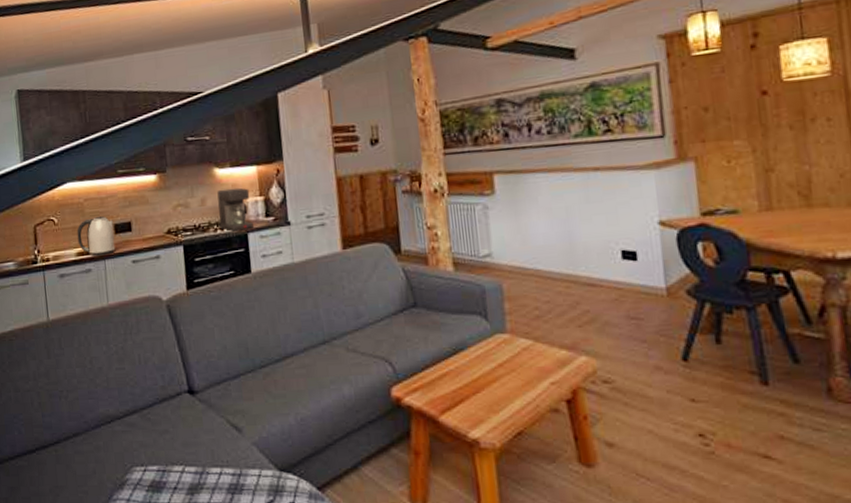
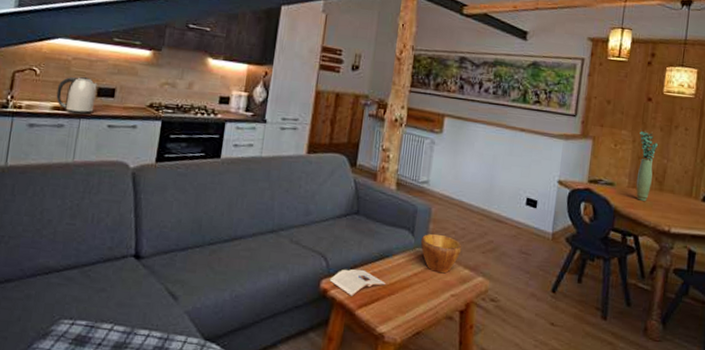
coffee maker: present [217,187,253,231] -> none [201,78,236,119]
magazine: none [400,369,468,402] -> present [329,269,387,296]
bowl: none [497,313,552,360] -> present [420,233,462,274]
vase: none [759,133,794,226] -> present [636,129,659,202]

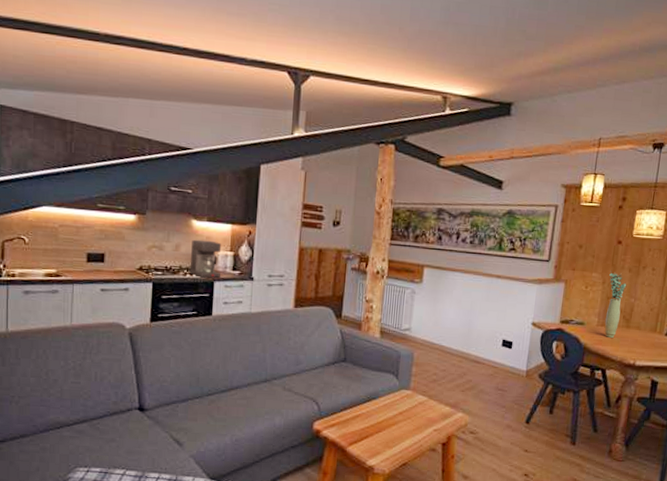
kettle: present [56,76,97,115] -> none [47,243,86,280]
coffee maker: none [201,78,236,119] -> present [189,239,222,278]
magazine: present [329,269,387,296] -> none [321,411,374,435]
bowl: present [420,233,462,274] -> none [404,376,443,411]

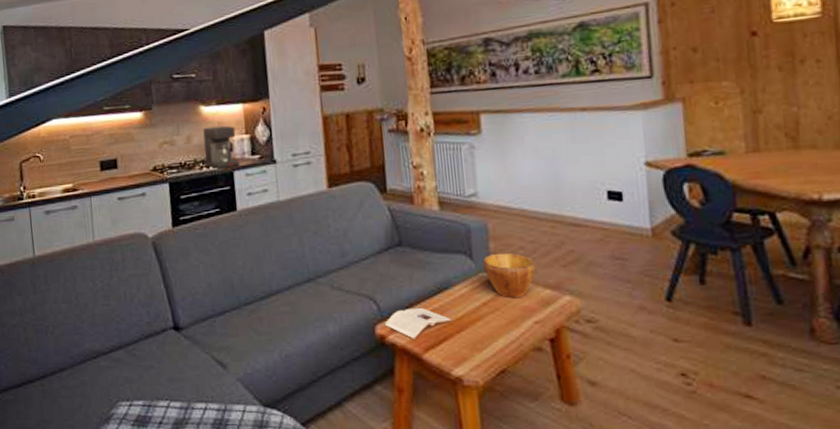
magazine: none [321,411,374,435] -> present [384,307,452,339]
bowl: none [404,376,443,411] -> present [482,252,536,299]
vase: present [604,271,627,339] -> none [748,74,781,168]

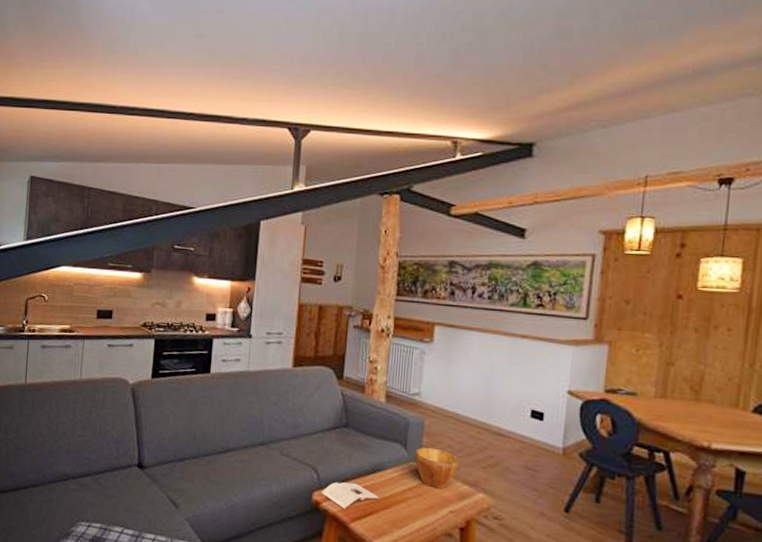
coffee maker: present [203,125,239,169] -> none [189,296,221,335]

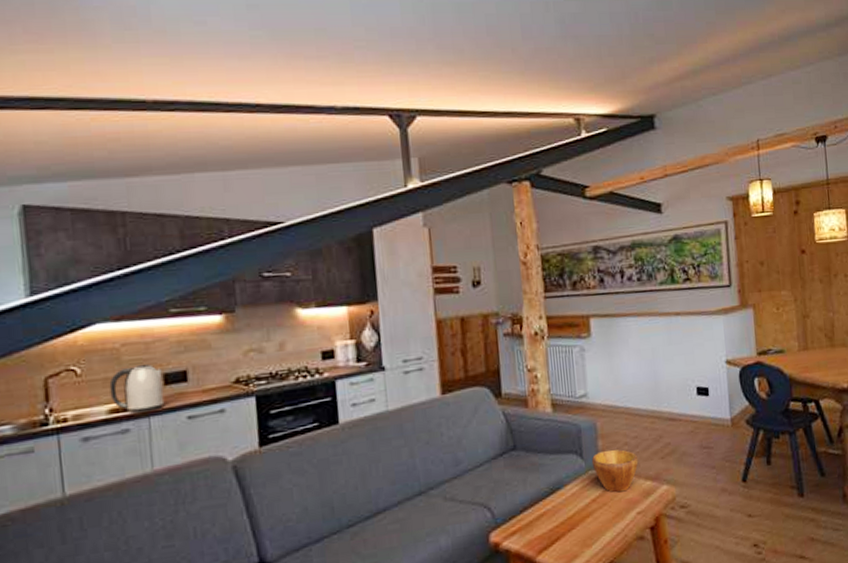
kettle: none [63,300,97,336] -> present [109,363,165,414]
magazine: present [321,481,380,509] -> none [498,509,564,544]

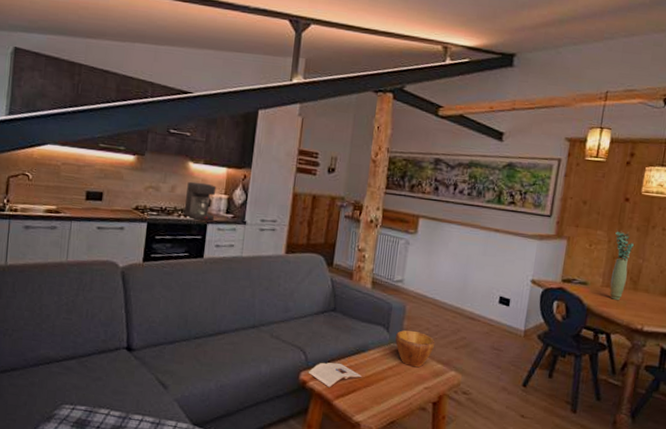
kettle: present [109,363,165,414] -> none [48,180,86,218]
coffee maker: none [299,330,342,379] -> present [183,181,217,221]
magazine: none [498,509,564,544] -> present [308,362,363,388]
vase: none [799,285,822,363] -> present [609,229,635,301]

